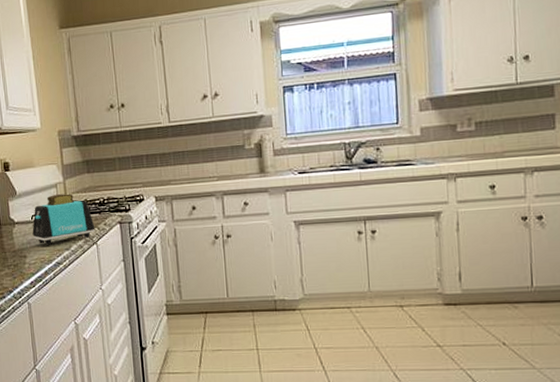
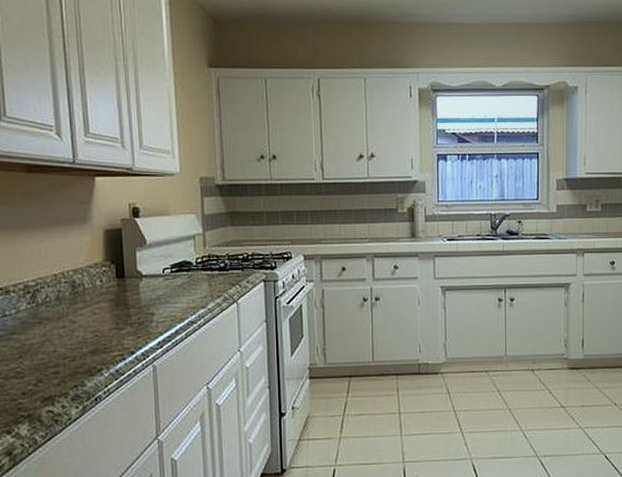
toaster: present [32,193,95,245] -> none [163,247,236,302]

